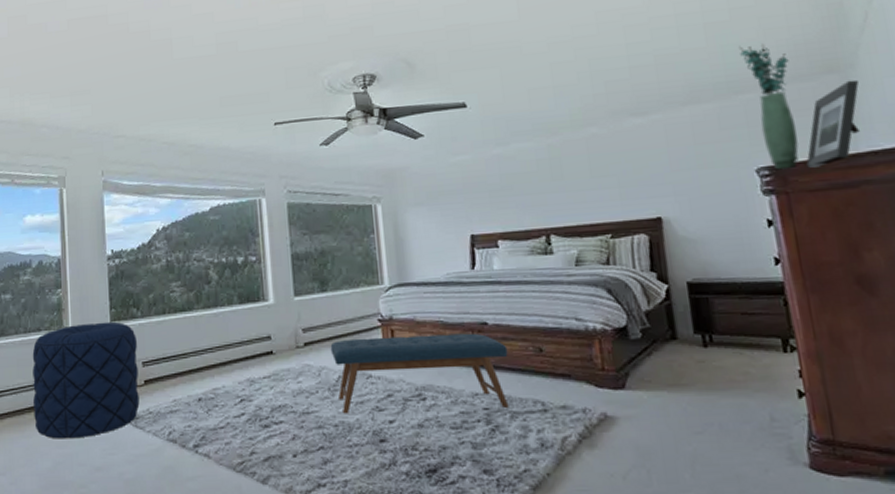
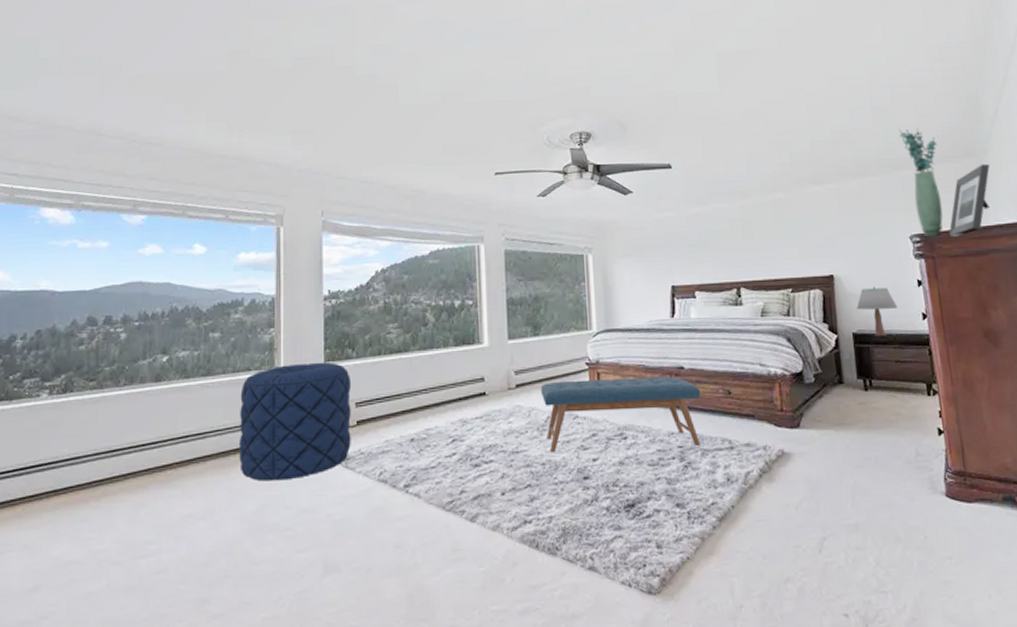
table lamp: none [691,227,744,287] -> present [856,285,898,338]

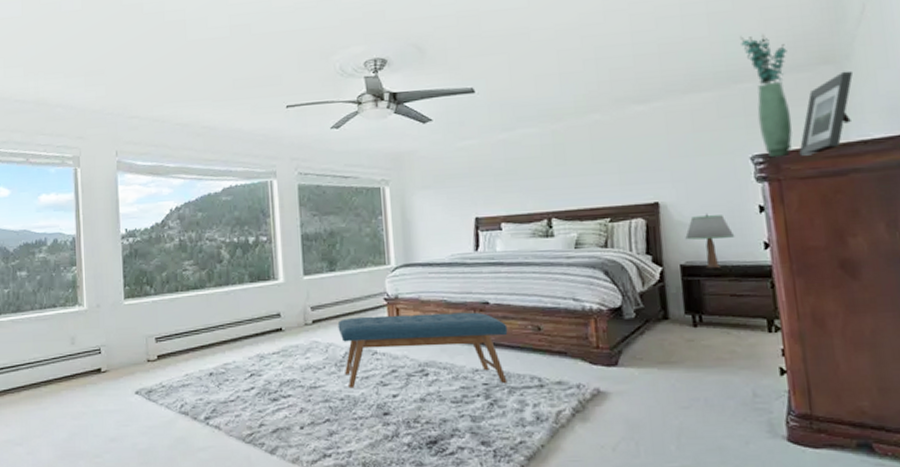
pouf: present [239,362,351,481] -> none [48,298,153,411]

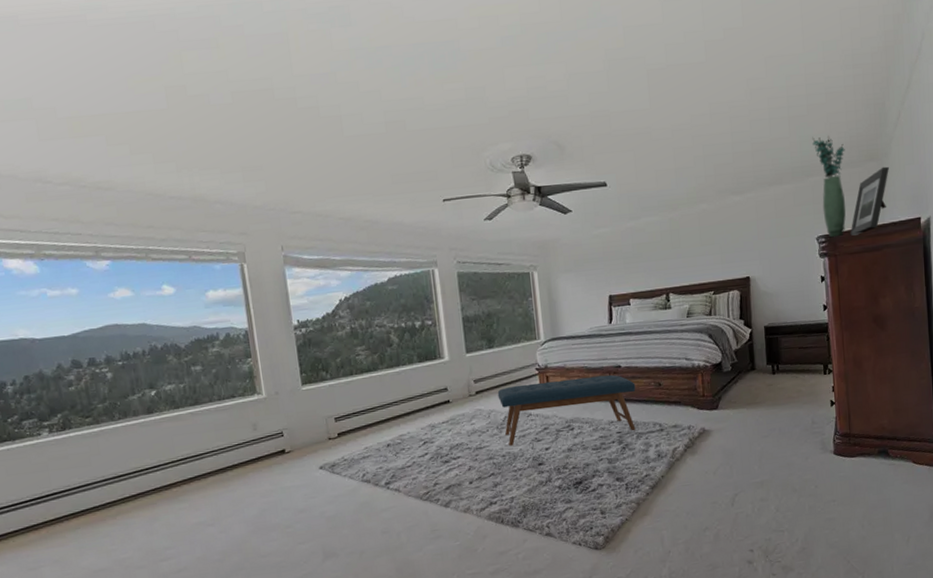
table lamp: present [685,213,735,270] -> none [768,283,804,329]

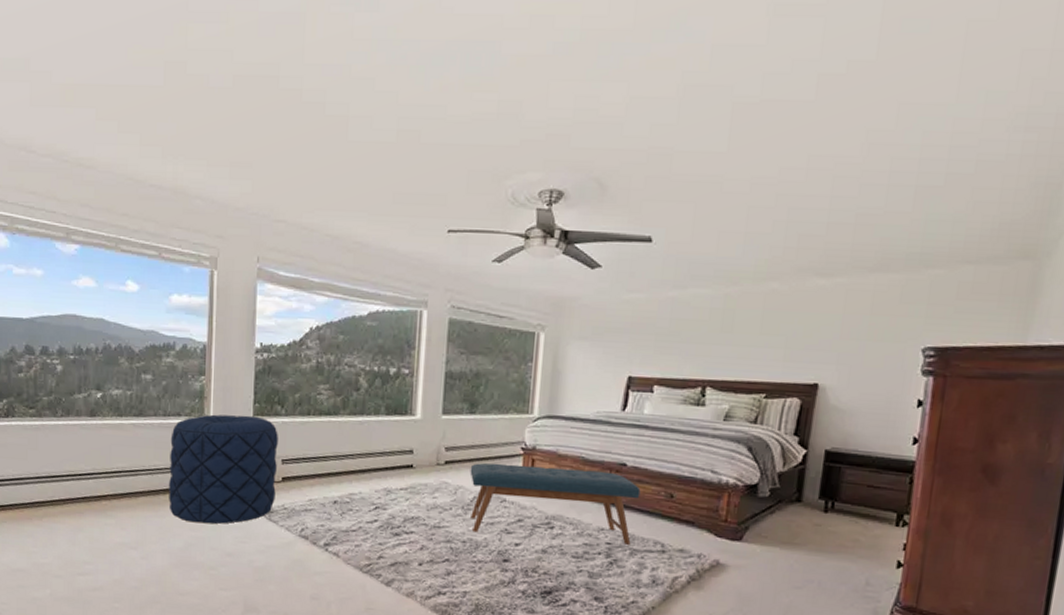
pouf: none [228,384,335,490] -> present [169,414,278,524]
vase: present [812,135,846,238] -> none [938,216,989,353]
picture frame: present [850,166,890,236] -> none [972,269,1051,355]

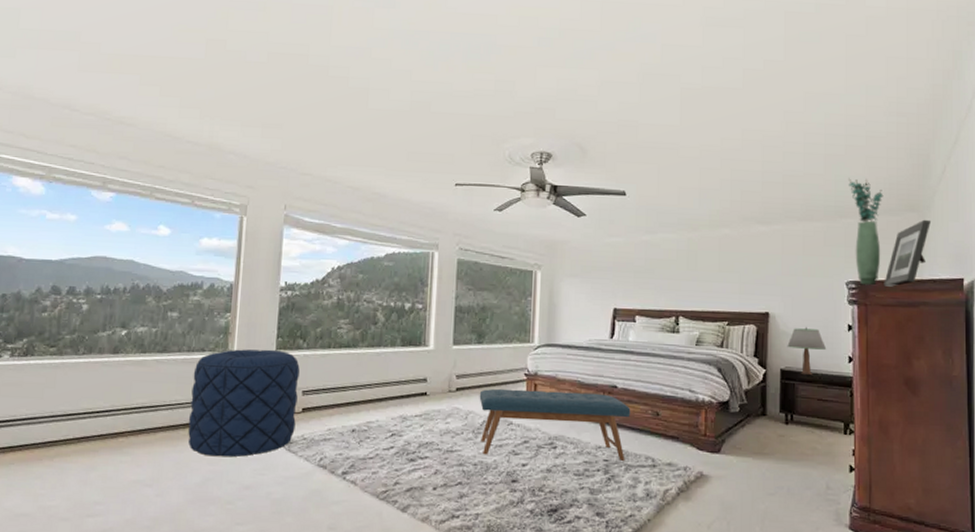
table lamp: none [836,400,887,459] -> present [787,326,827,376]
vase: none [938,216,989,353] -> present [849,178,884,286]
picture frame: none [972,269,1051,355] -> present [884,219,932,287]

